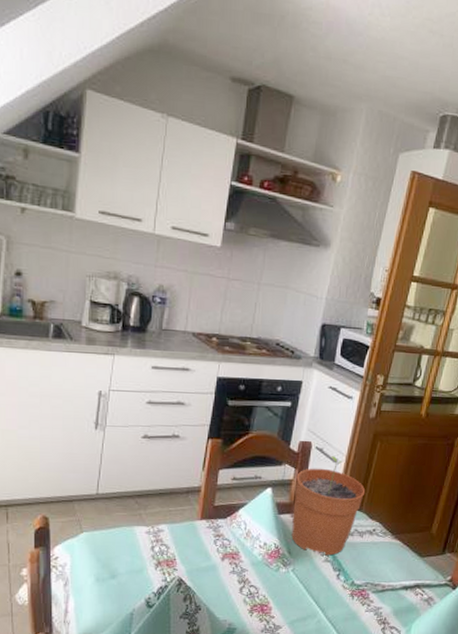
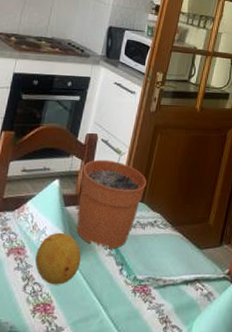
fruit: none [251,539,297,588] -> present [35,232,82,285]

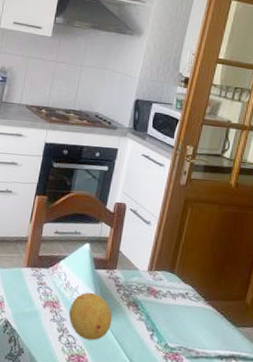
plant pot: present [77,148,147,249] -> none [107,218,178,315]

